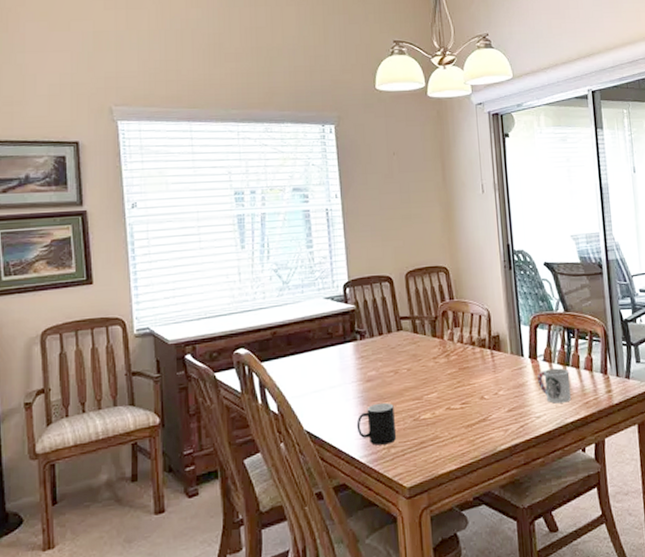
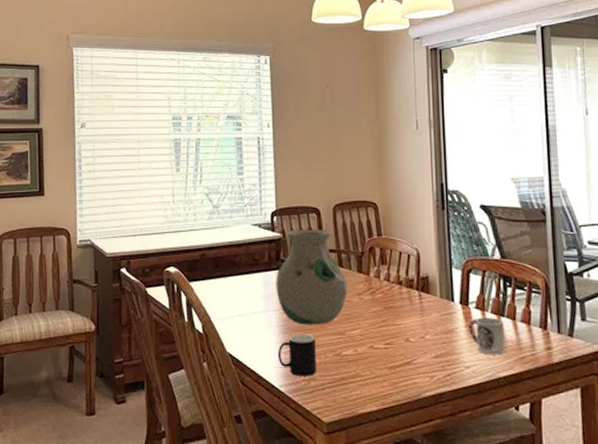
vase: none [351,297,423,394] -> present [276,229,348,325]

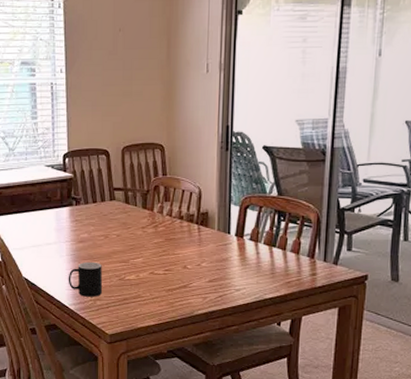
vase: present [276,229,348,325] -> none [67,169,133,255]
cup: present [468,317,506,355] -> none [241,248,275,280]

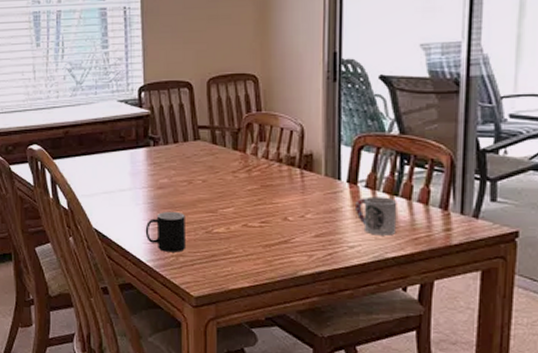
cup: none [241,248,275,280] -> present [355,196,397,236]

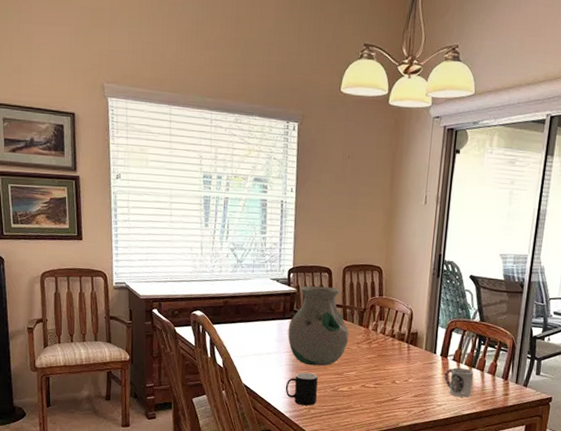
vase: none [143,104,221,203] -> present [288,285,349,366]

